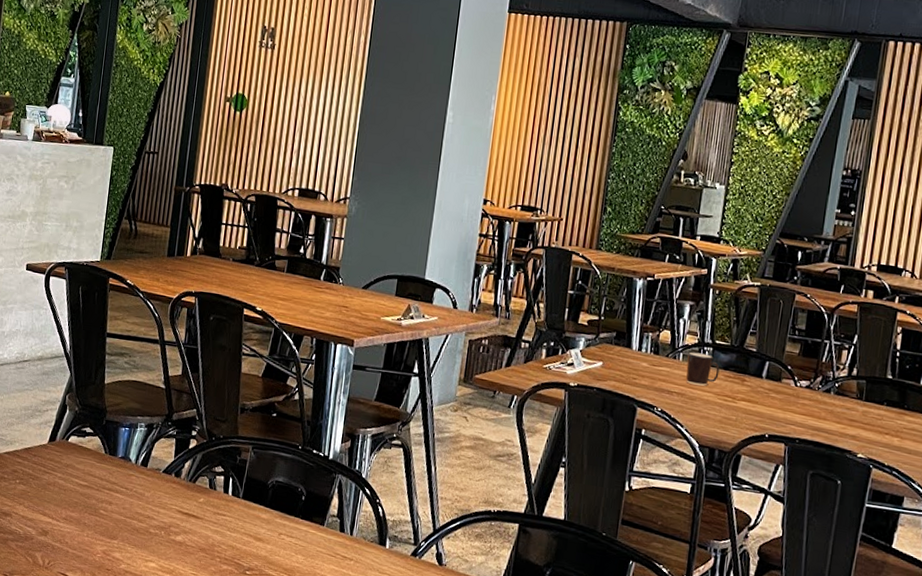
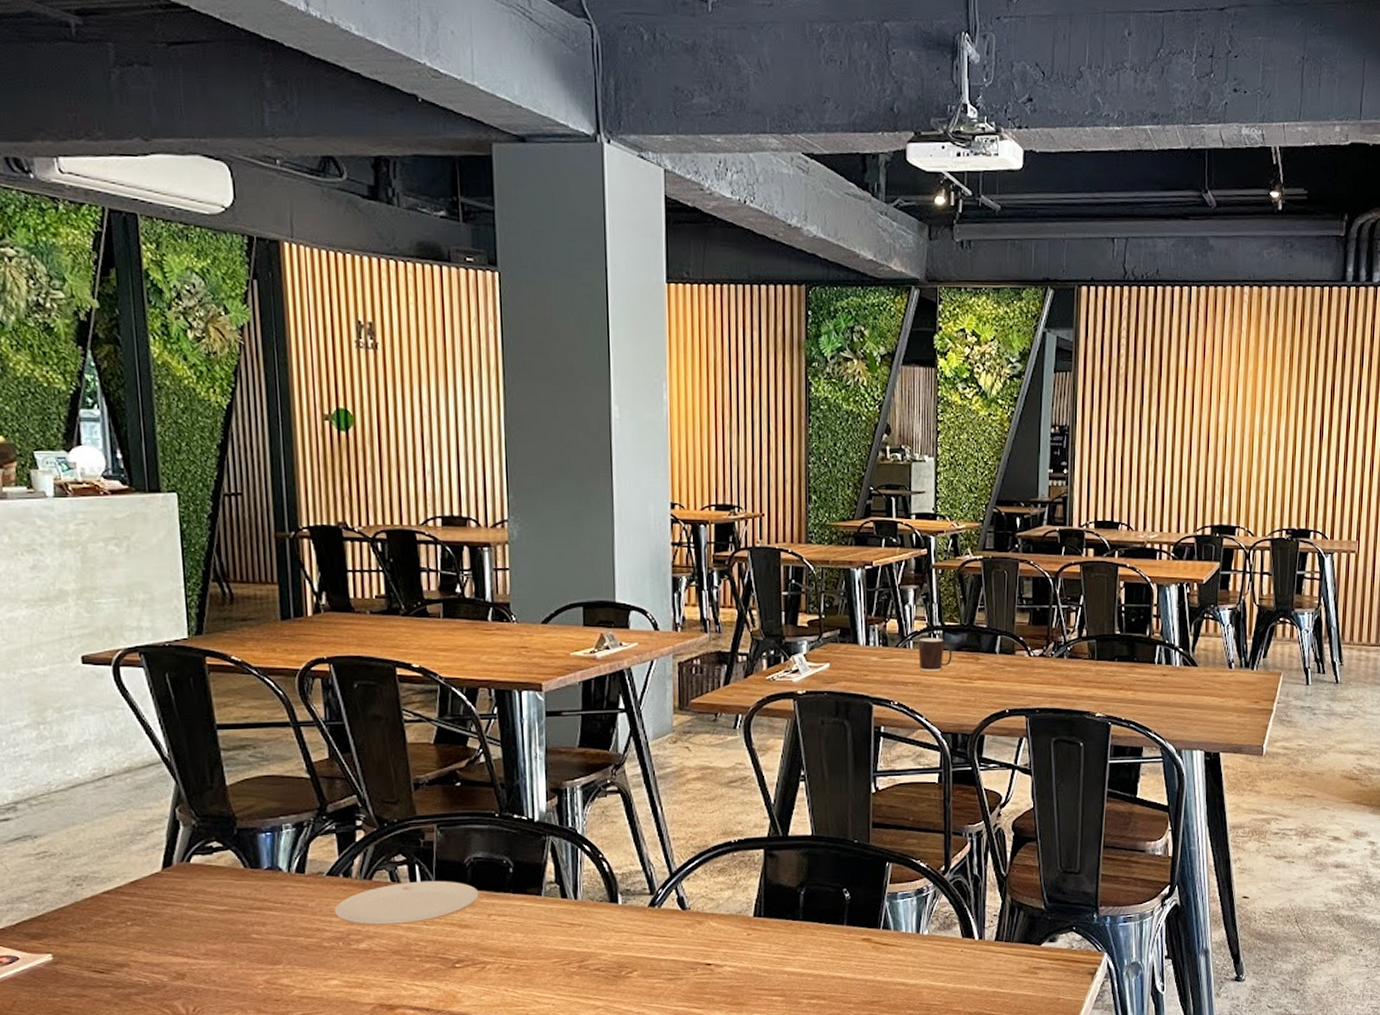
plate: none [163,490,275,529] -> present [334,880,479,926]

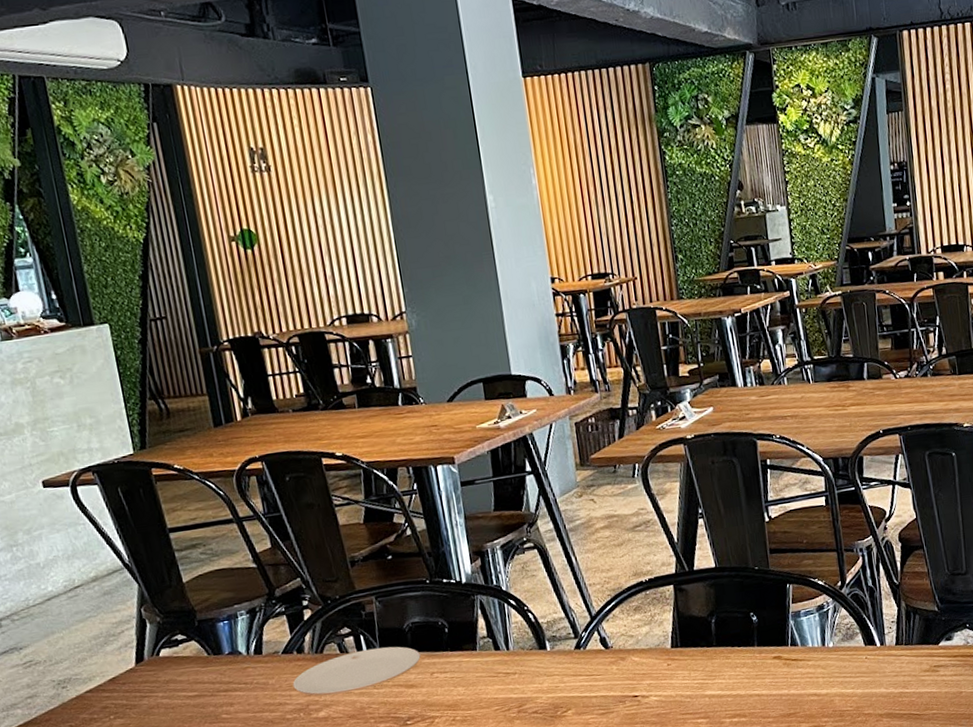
mug: present [918,637,952,673] -> none [791,371,825,405]

